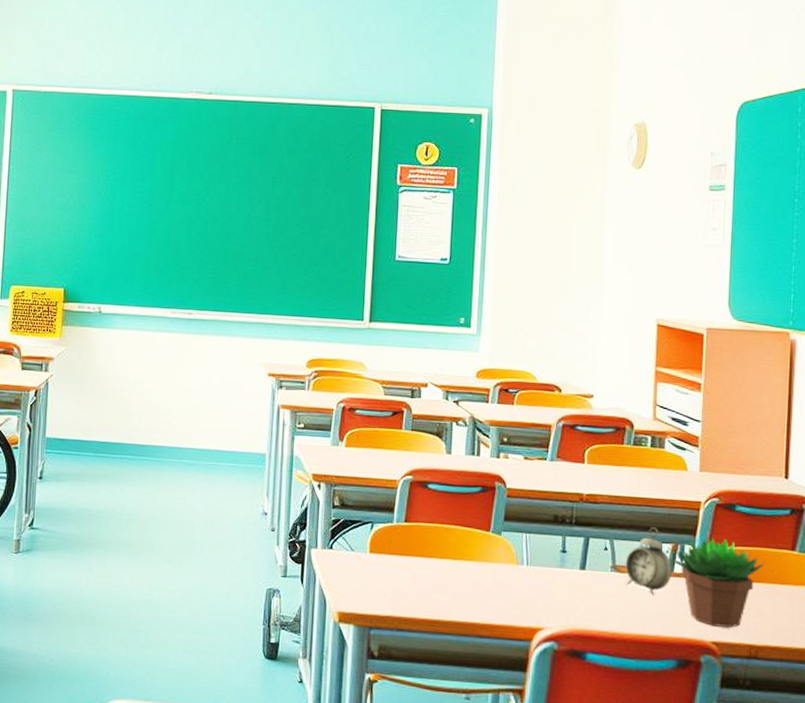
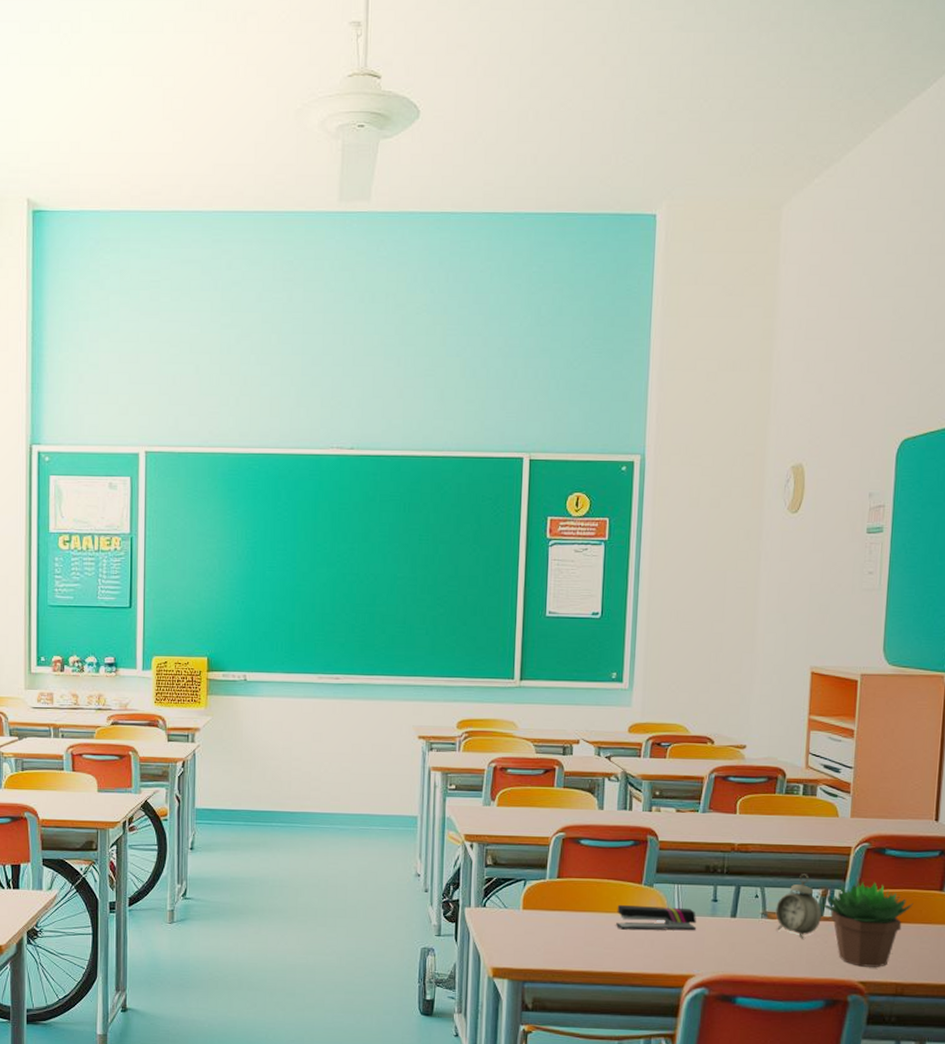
stapler: none [463,551,546,582] -> present [615,904,697,931]

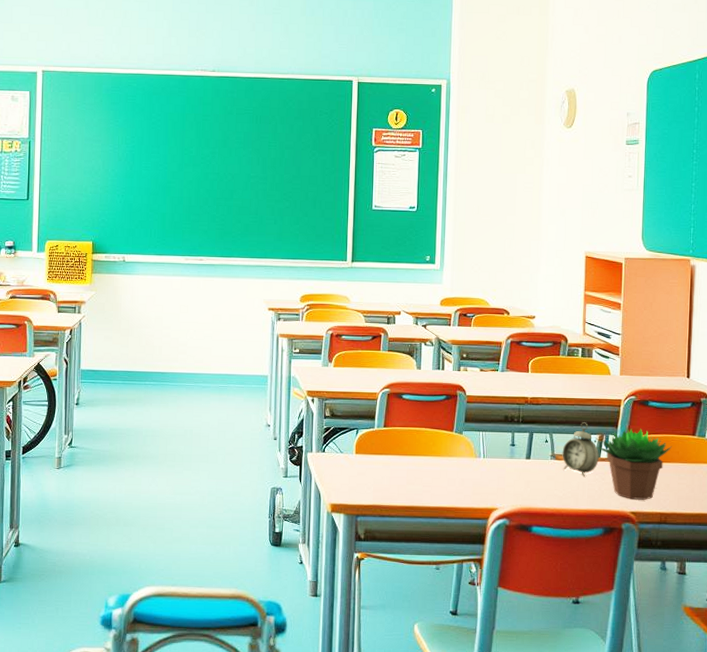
stapler: present [615,904,697,931] -> none [432,449,499,471]

